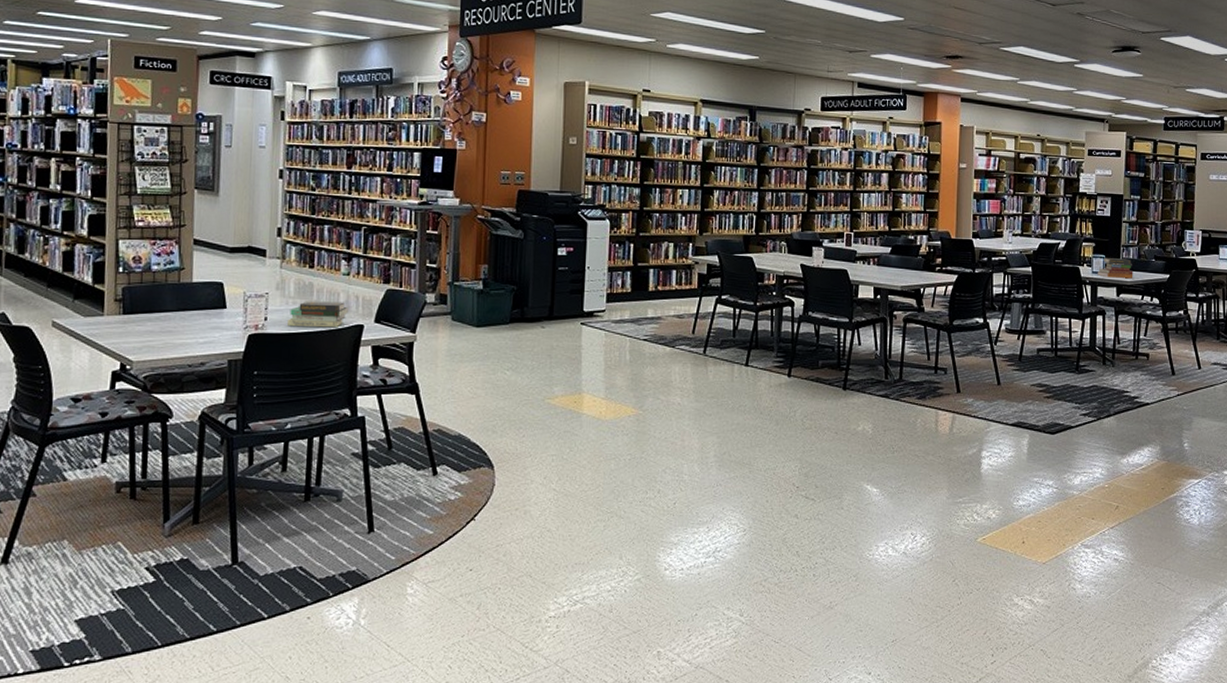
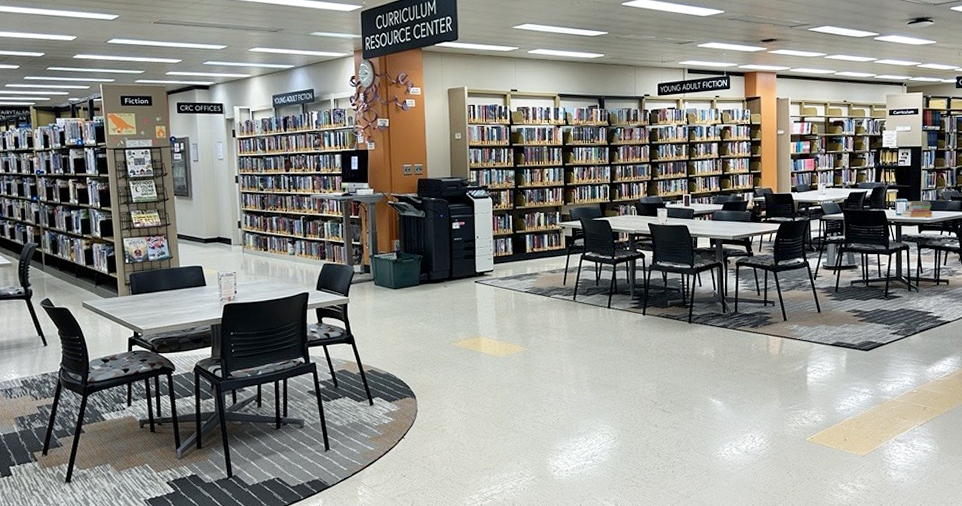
books: present [288,301,348,328] -> none [252,276,296,297]

